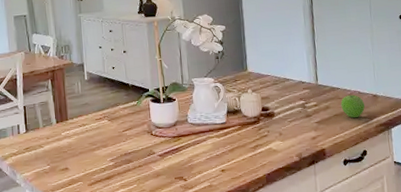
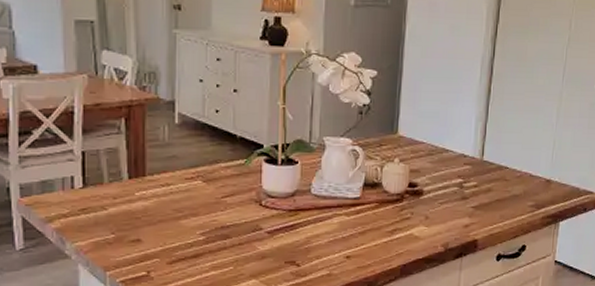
fruit: present [341,94,365,118] -> none [506,177,535,206]

